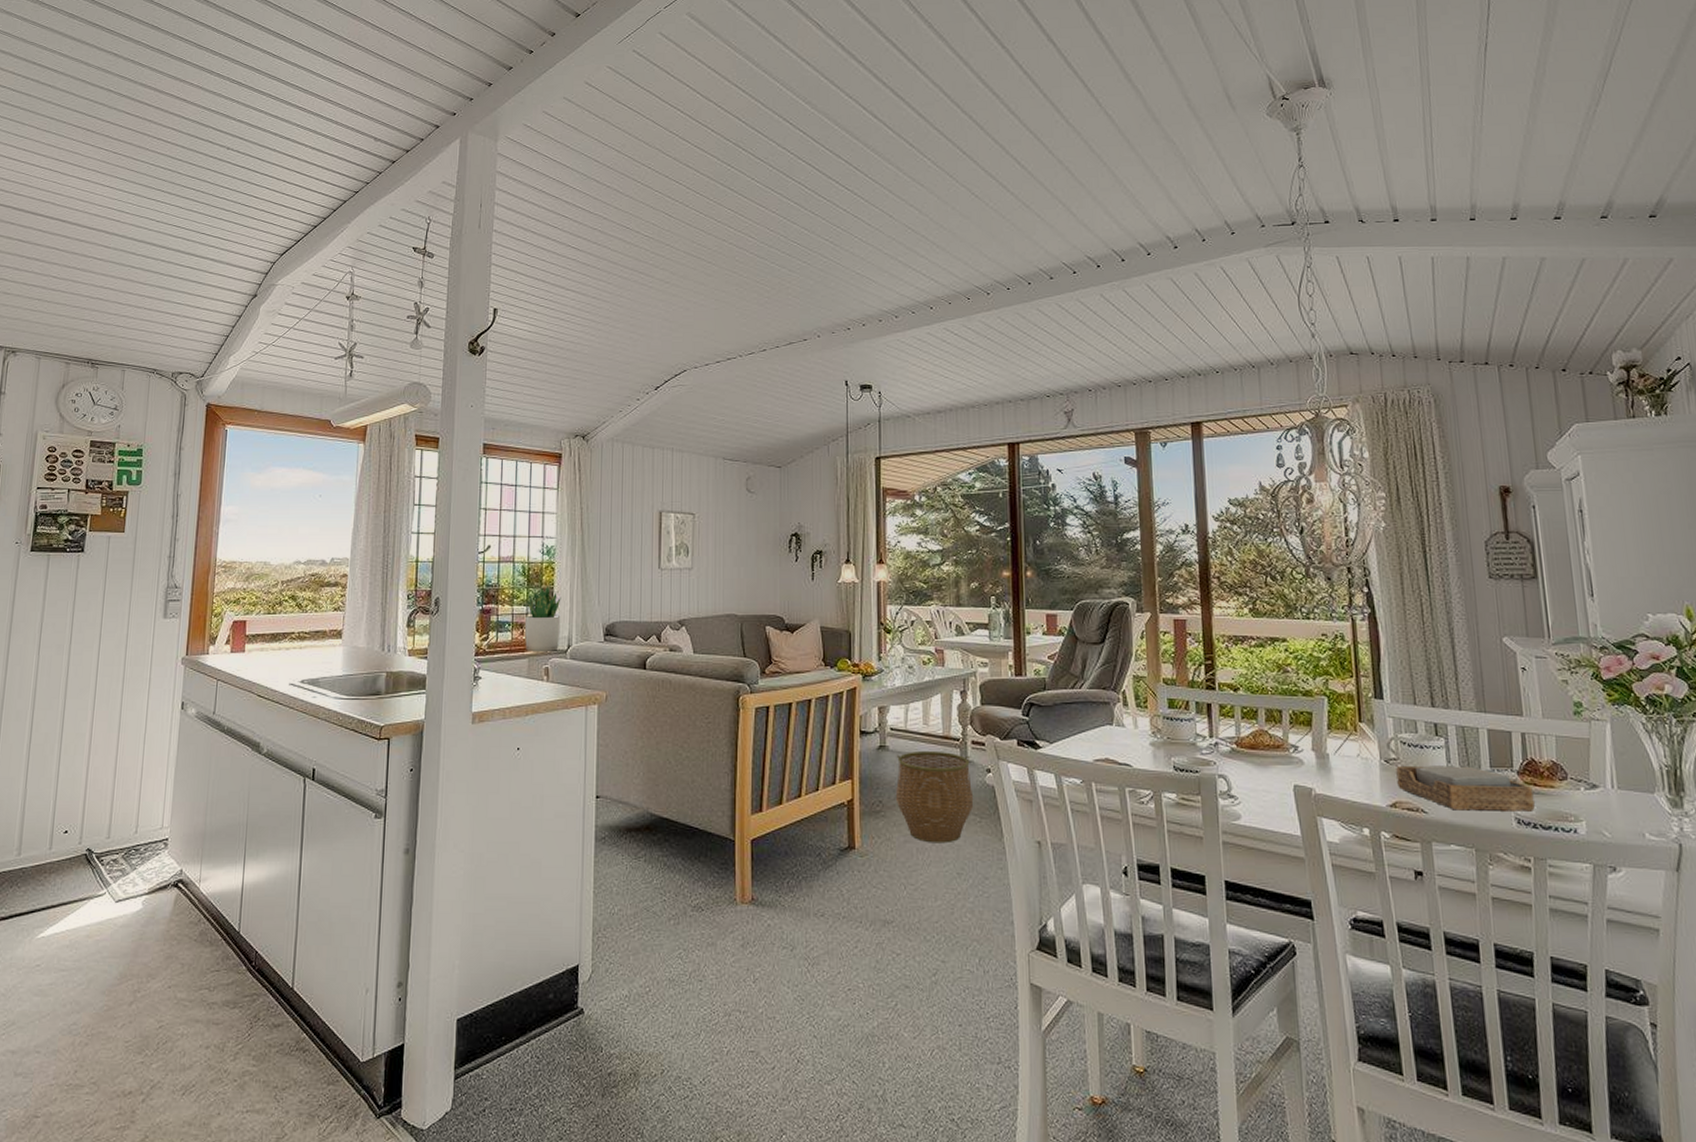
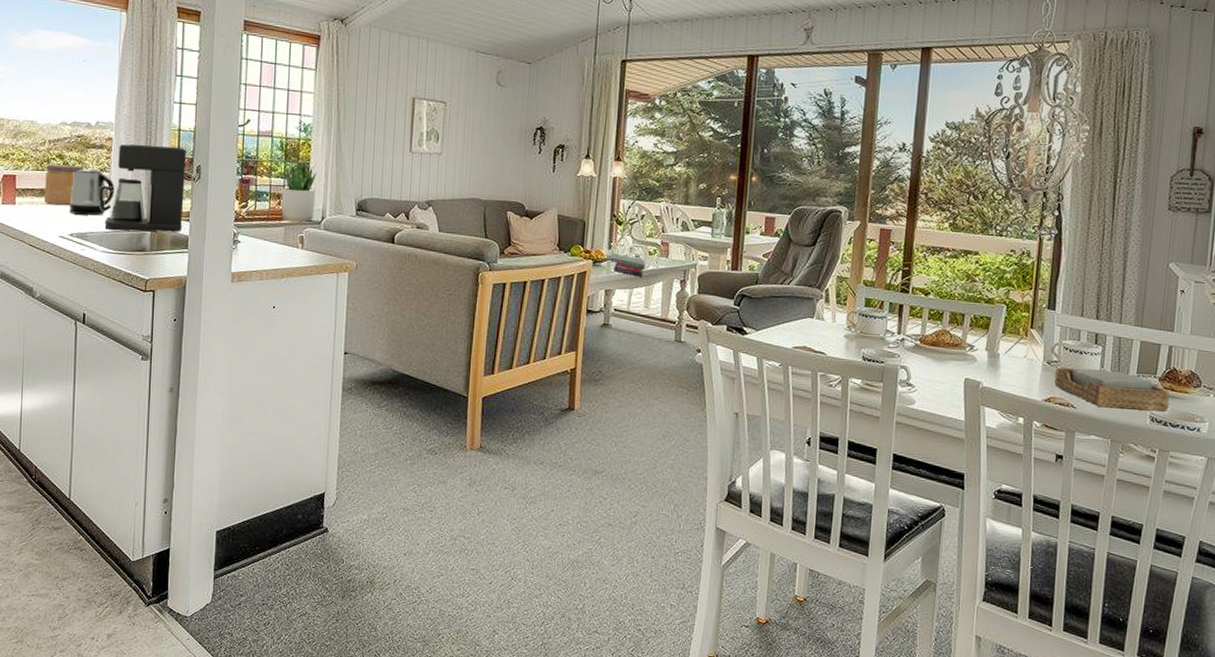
jar: none [274,606,317,649] -> present [43,164,84,205]
kettle: none [301,609,349,659] -> present [69,169,115,216]
coffee maker: none [332,579,425,674] -> present [99,143,187,232]
books: none [881,665,920,690] -> present [610,253,646,277]
basket: present [895,750,974,844] -> none [613,330,684,410]

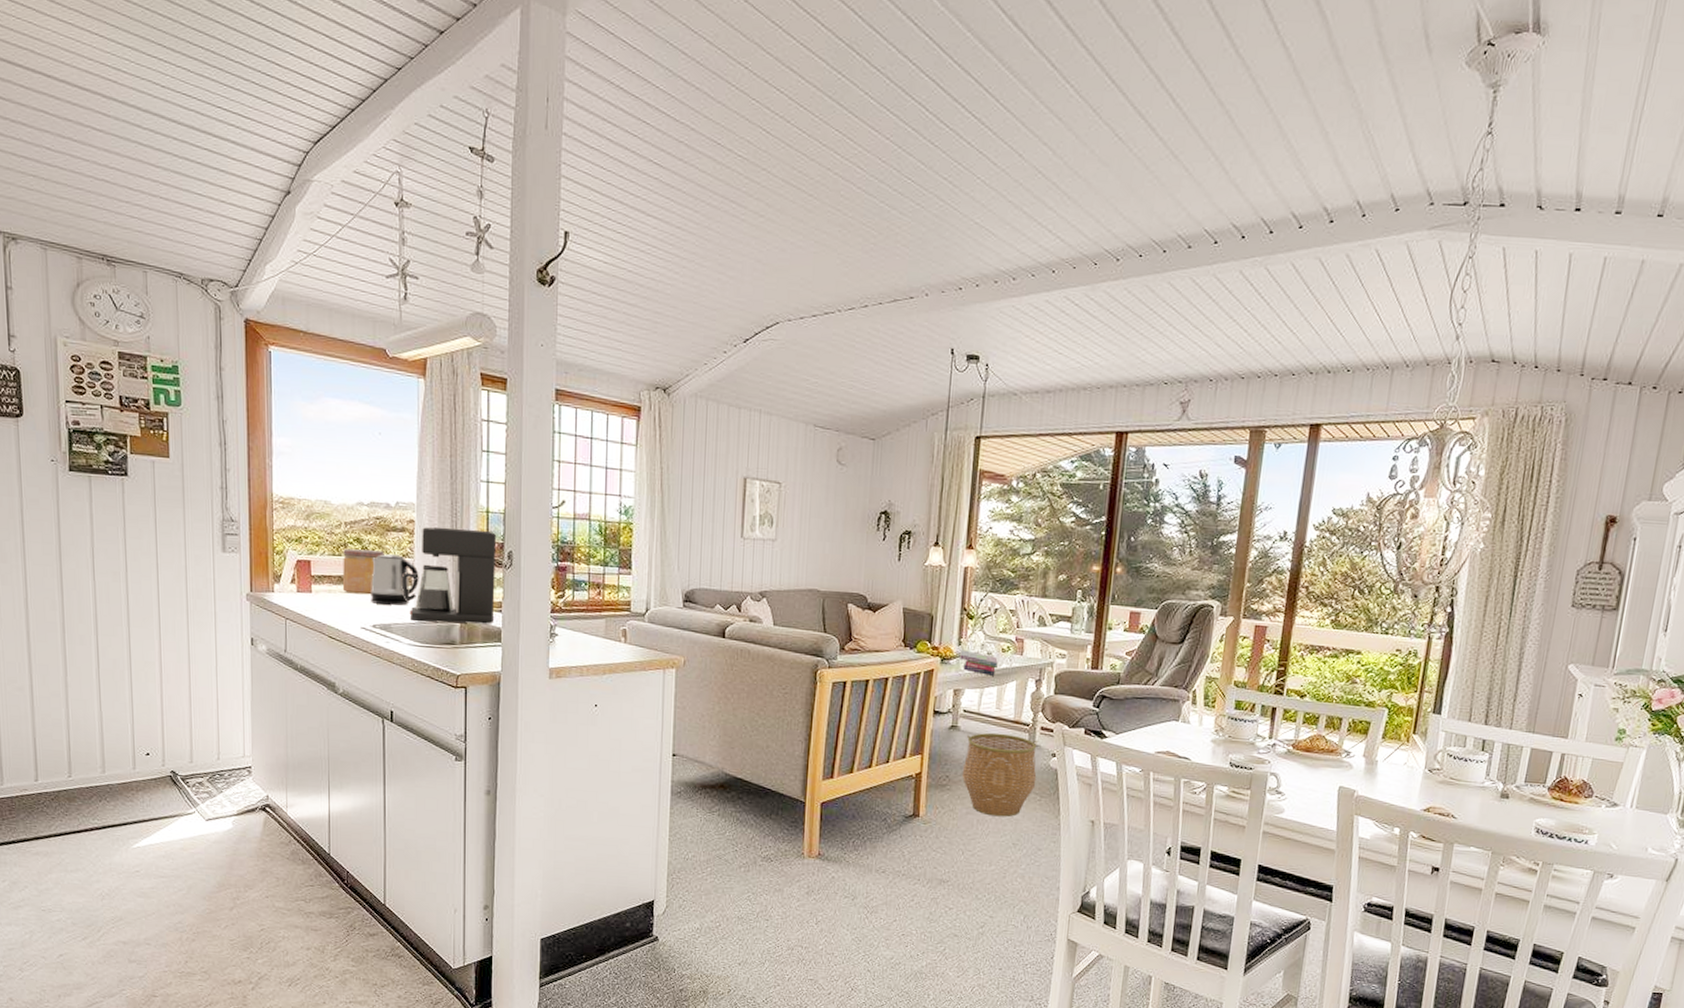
planter: present [281,158,317,222] -> none [602,544,640,614]
basket: none [613,330,684,410] -> present [961,732,1039,817]
napkin holder: present [1054,367,1170,413] -> none [1435,775,1558,824]

